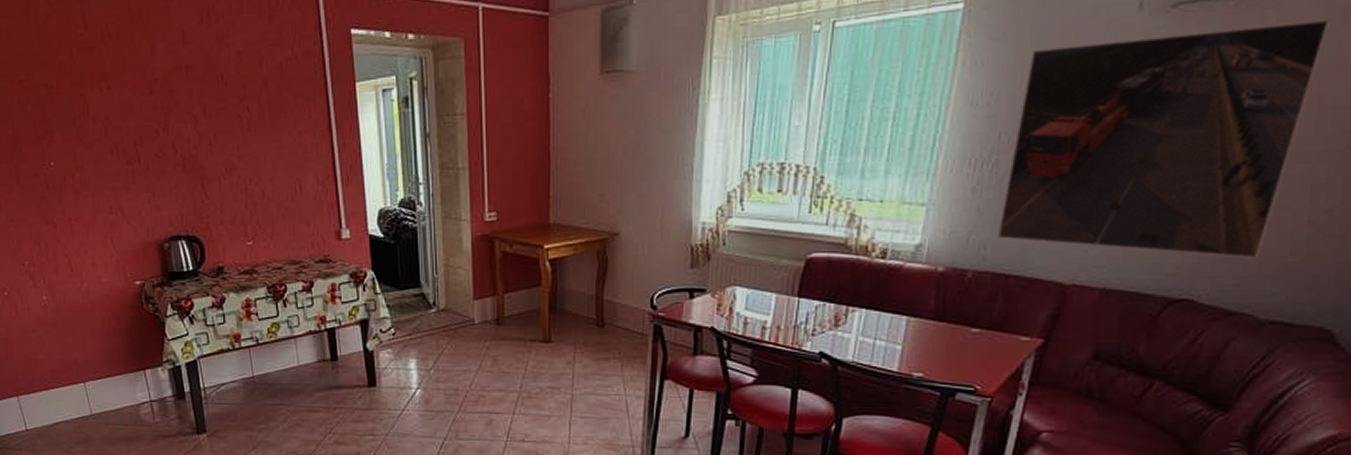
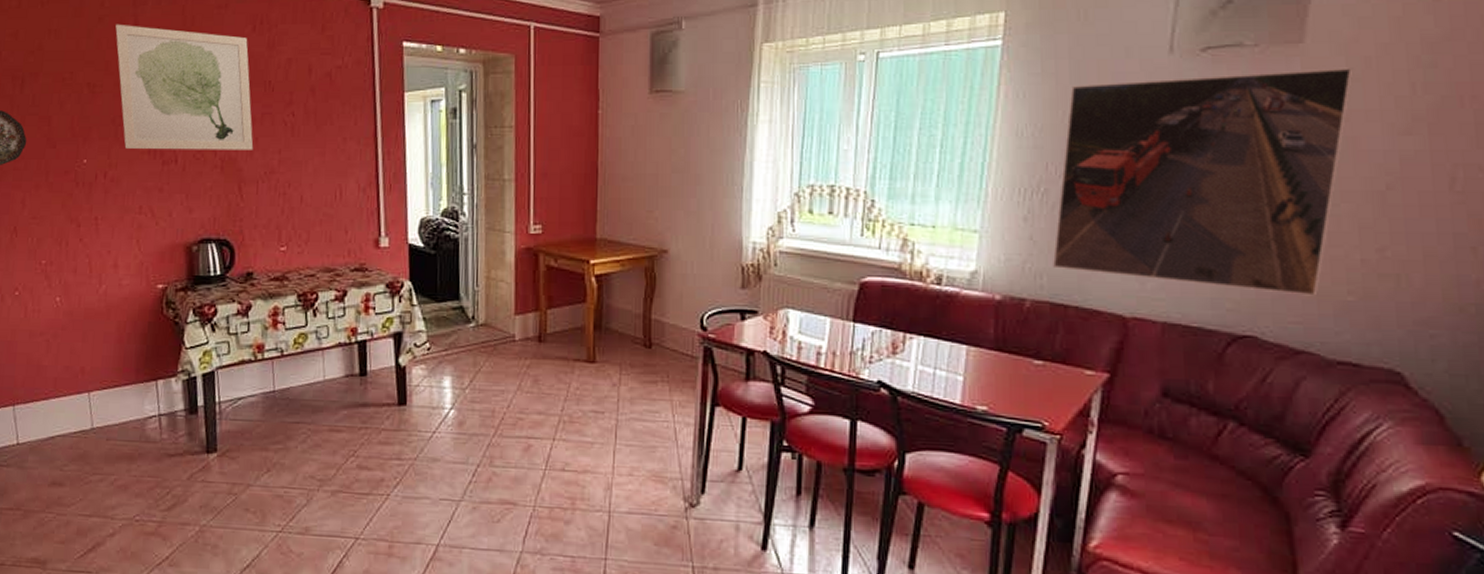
wall art: none [64,21,213,150] -> present [115,24,254,150]

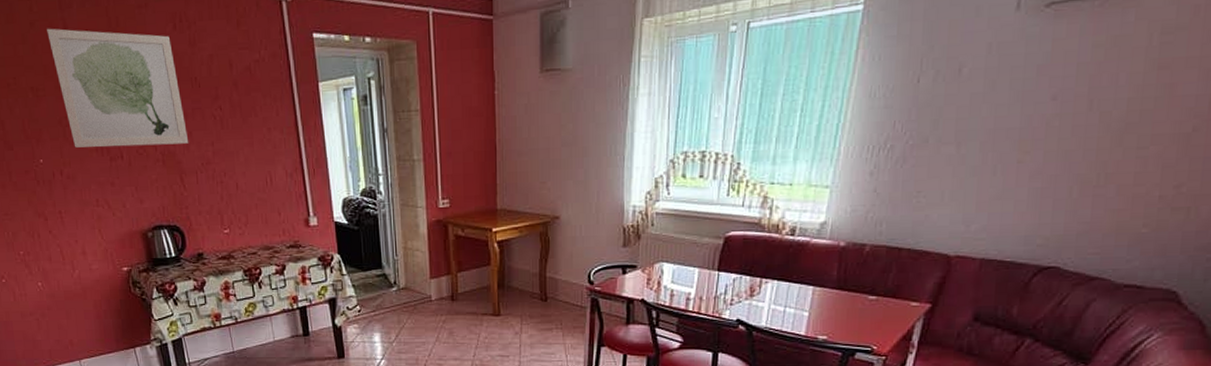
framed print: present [1053,68,1354,296] -> none [892,16,1183,230]

